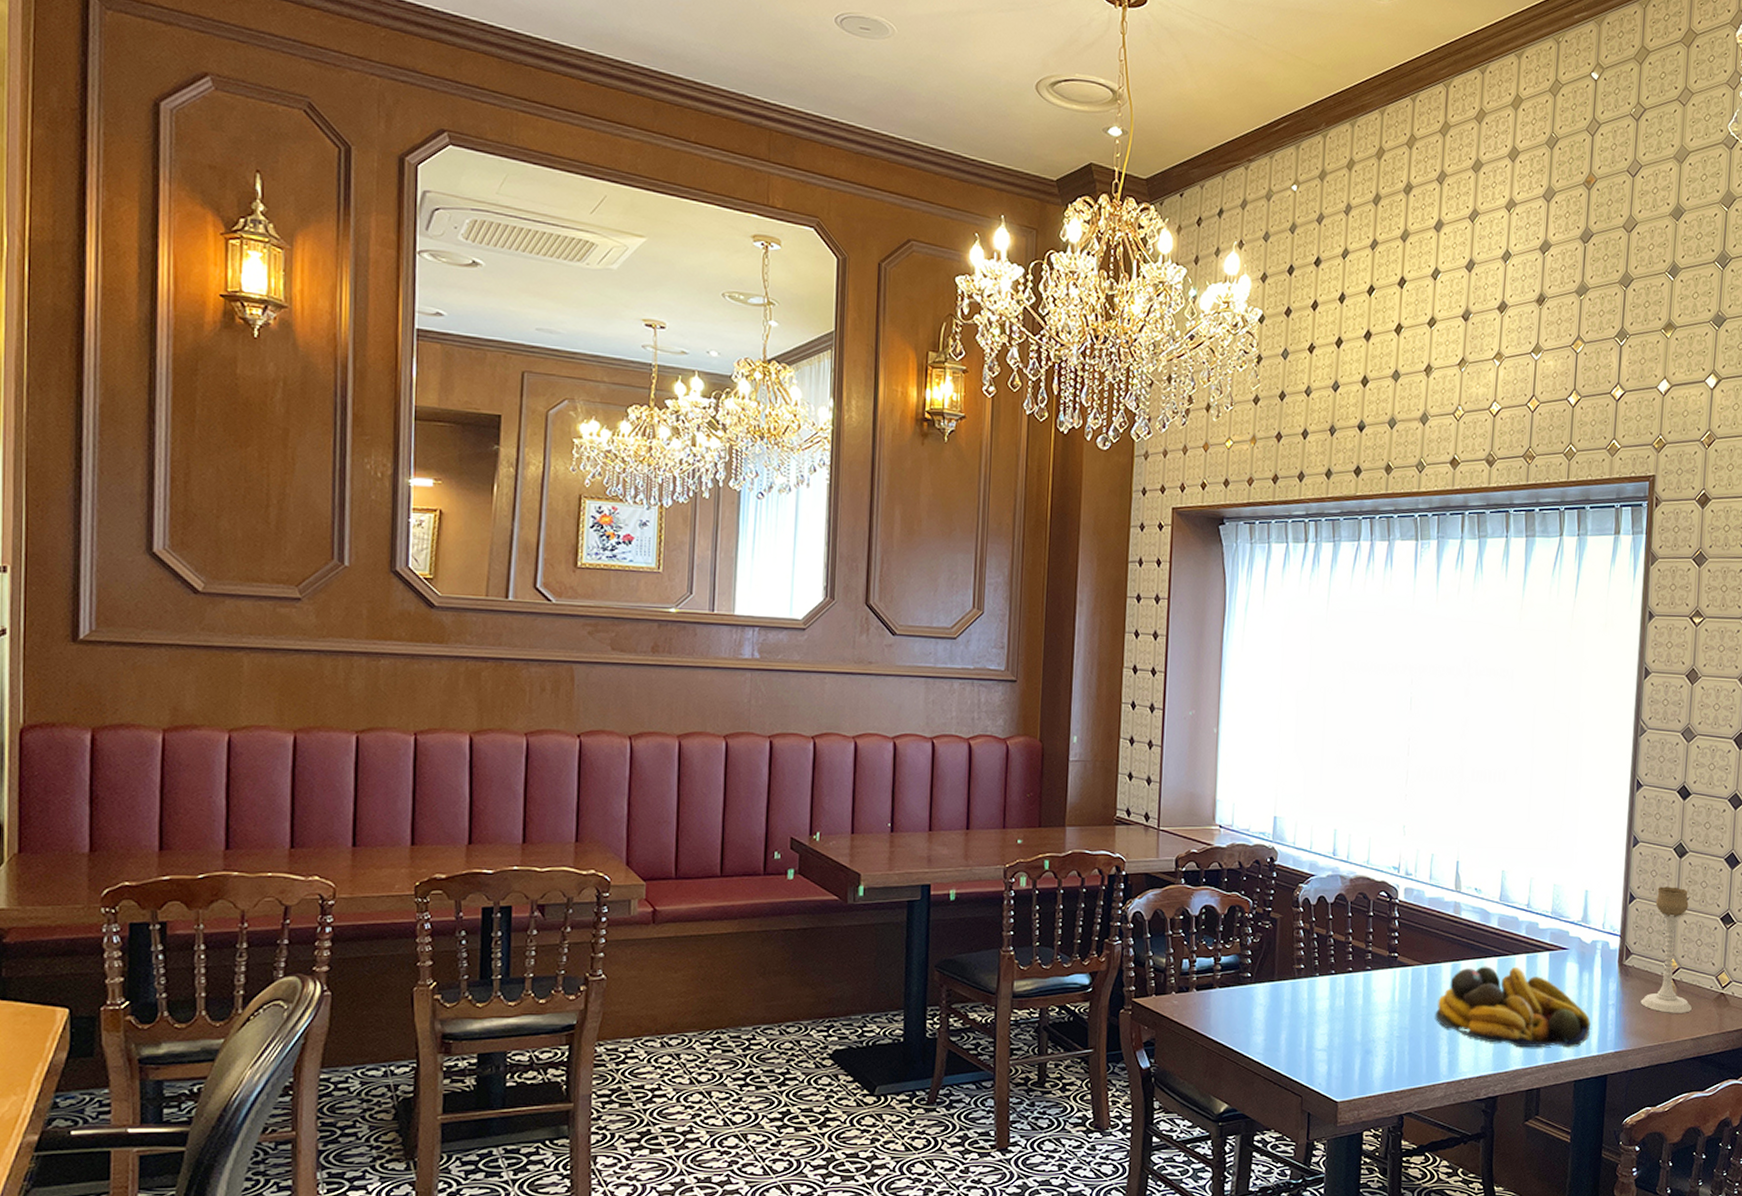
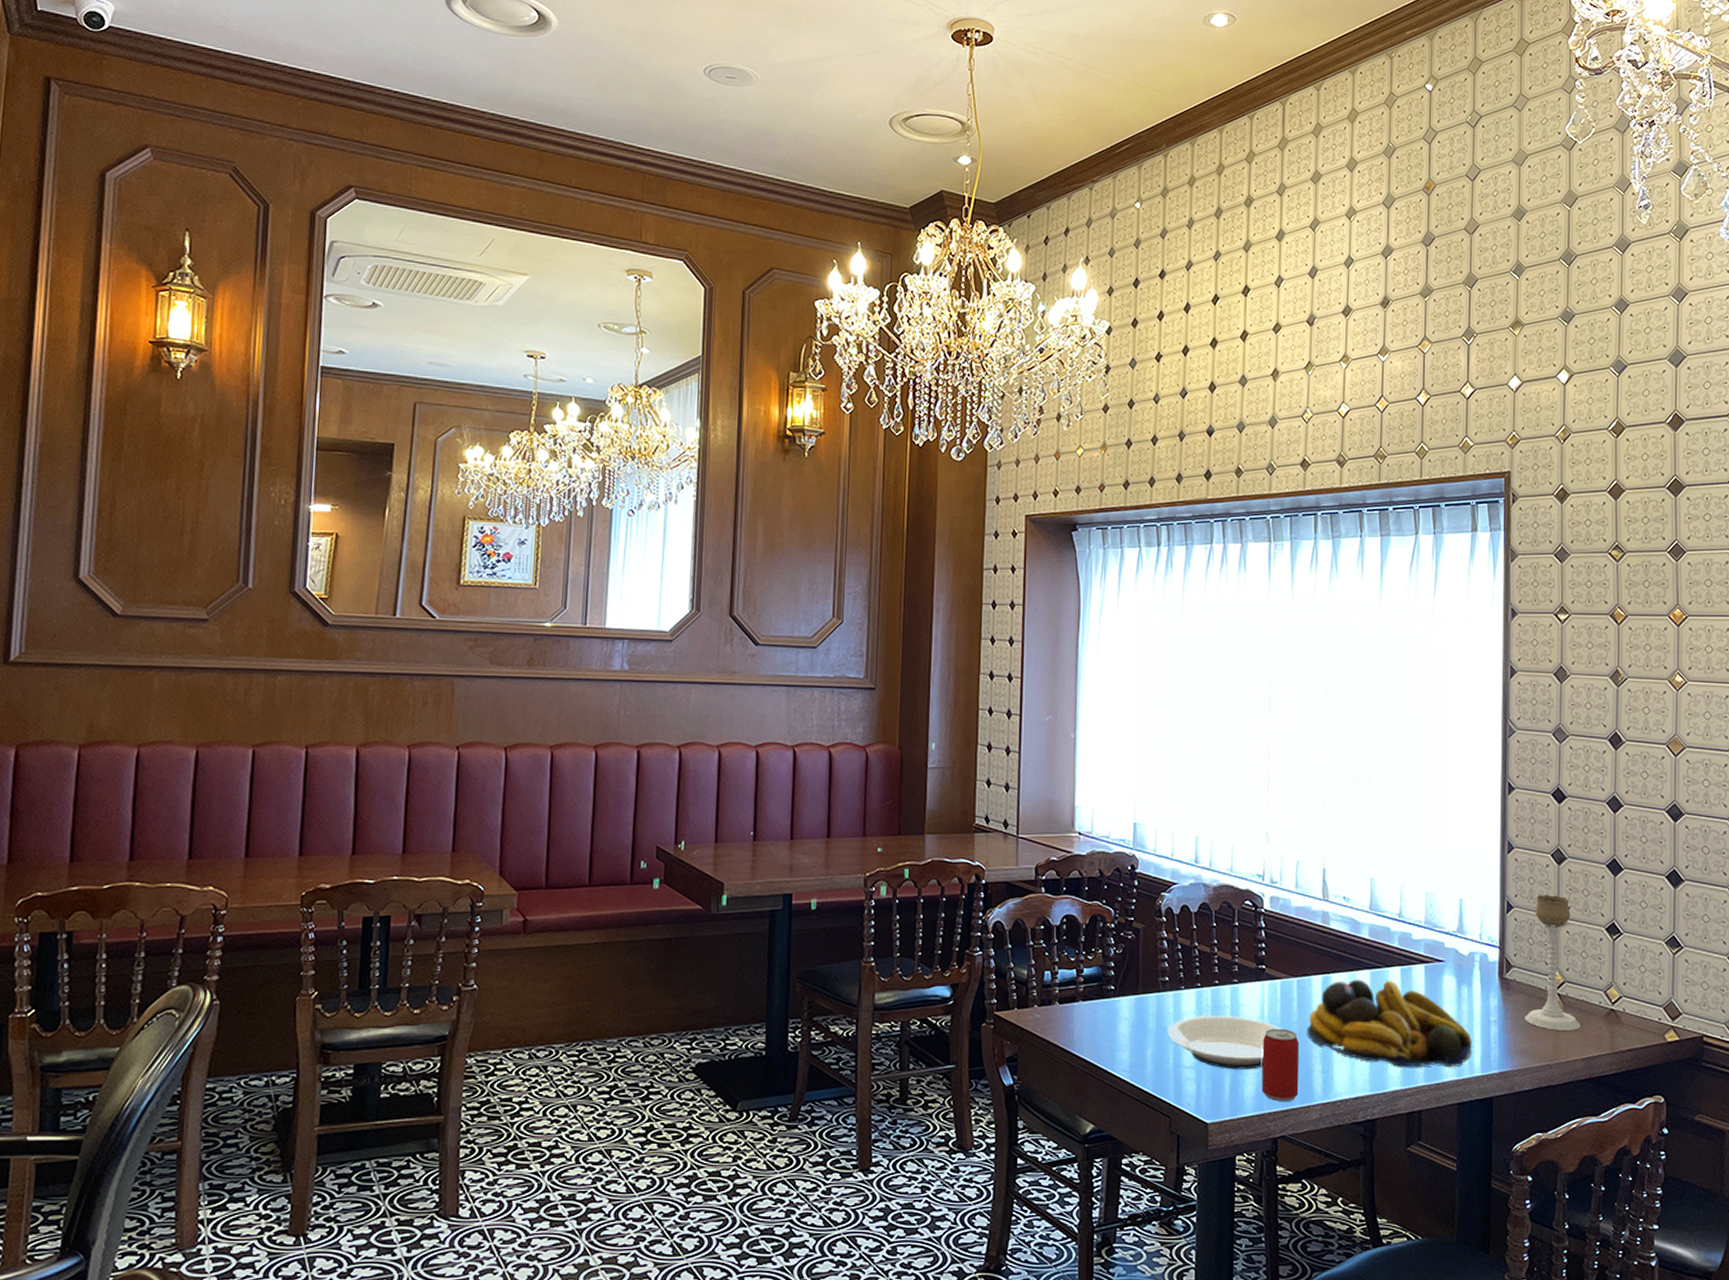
plate: none [1301,1001,1412,1052] -> present [1167,1016,1282,1070]
beer can: none [1390,1013,1428,1081] -> present [1261,1028,1300,1102]

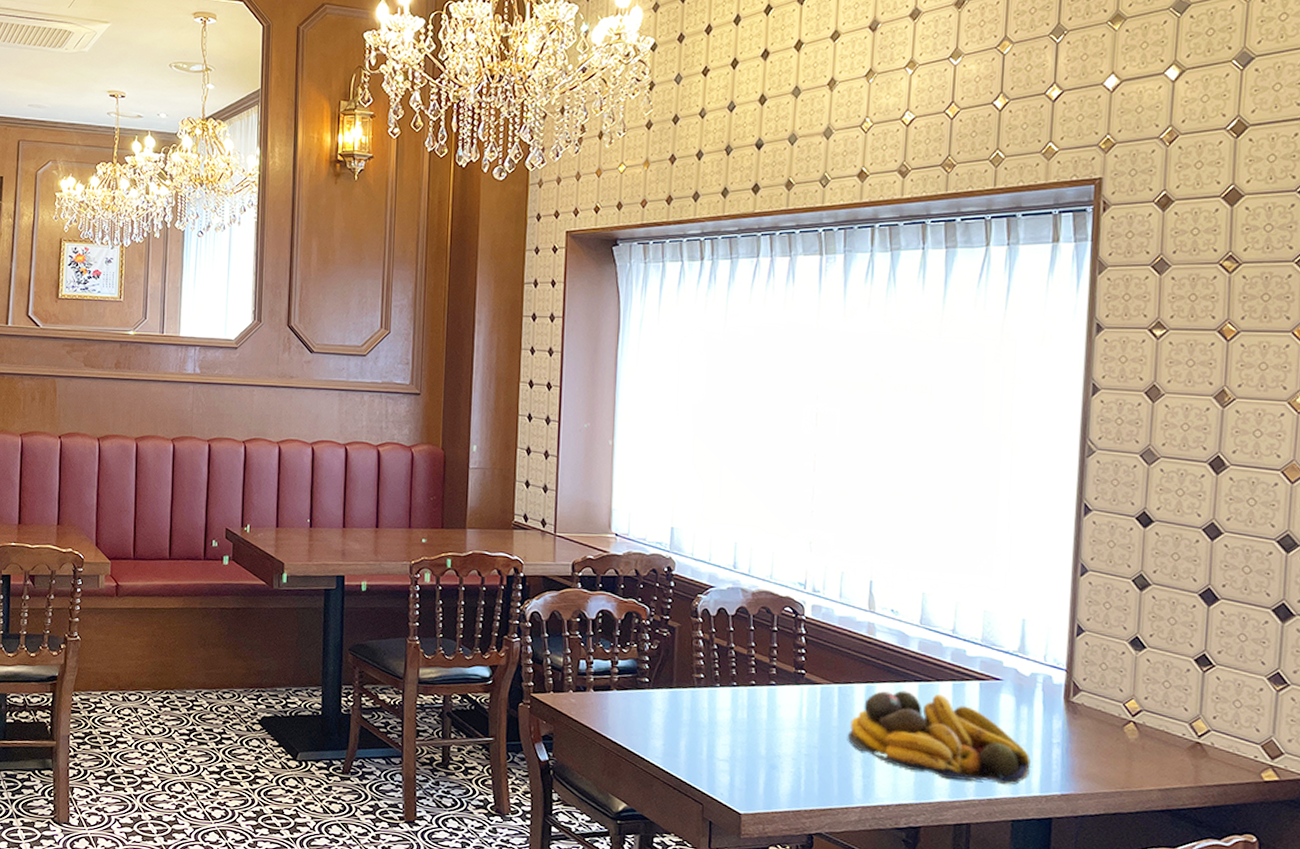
plate: present [1167,1016,1282,1070] -> none [701,713,821,768]
beer can: present [1261,1028,1300,1102] -> none [797,730,840,802]
candle holder: present [1525,895,1580,1031] -> none [1093,620,1159,761]

